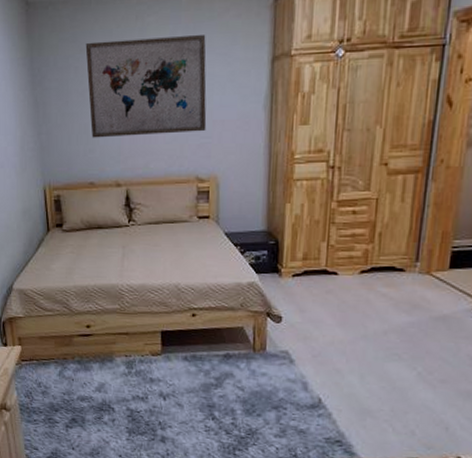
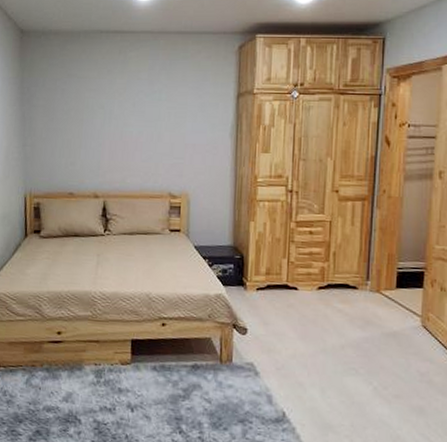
wall art: present [85,35,207,138] -> none [72,69,180,153]

